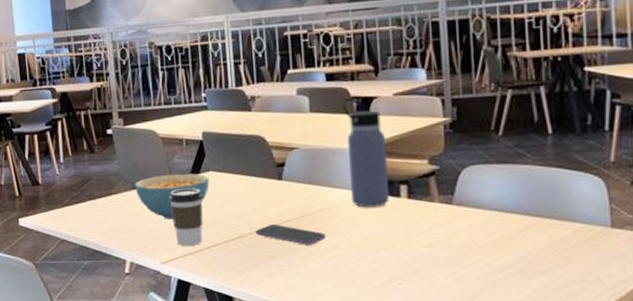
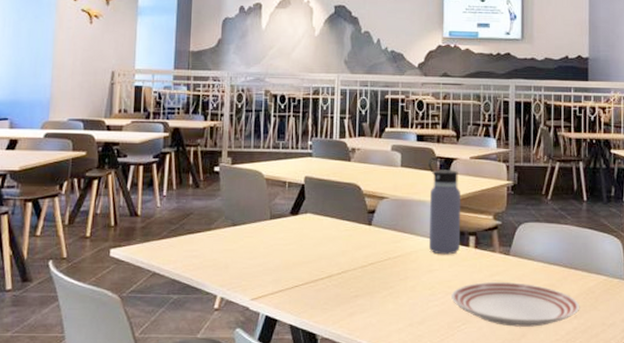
cereal bowl: present [134,173,210,219] -> none [234,213,306,257]
coffee cup: present [168,188,203,246] -> none [266,228,298,283]
smartphone: present [255,224,326,245] -> none [342,266,405,286]
dinner plate: none [383,235,550,286] -> present [451,282,580,327]

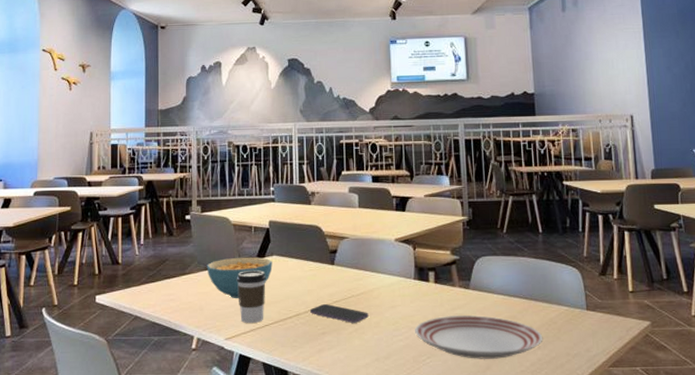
cereal bowl: none [234,213,306,257] -> present [206,257,273,298]
coffee cup: none [266,228,298,283] -> present [236,270,266,323]
smartphone: none [342,266,405,286] -> present [309,304,369,323]
water bottle: present [427,157,460,255] -> none [384,197,420,291]

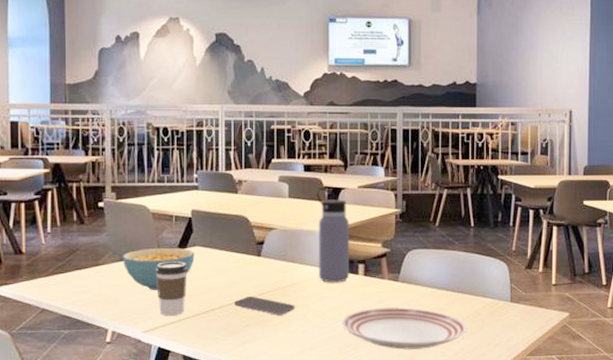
water bottle: none [384,197,420,291] -> present [315,187,349,283]

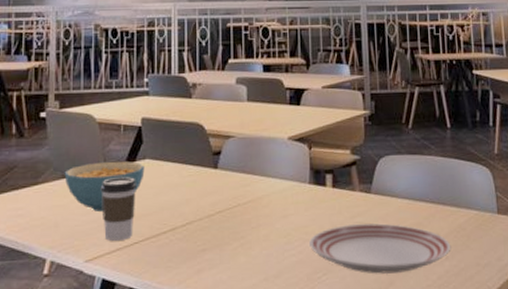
smartphone: present [233,296,295,315] -> none [187,215,257,237]
water bottle: present [315,187,349,283] -> none [276,89,316,197]

